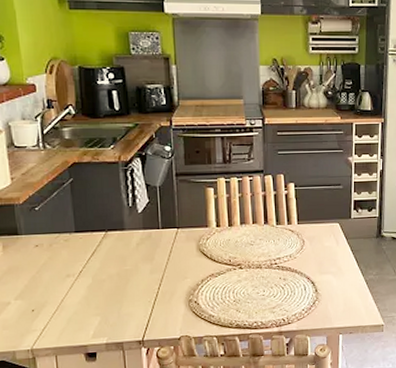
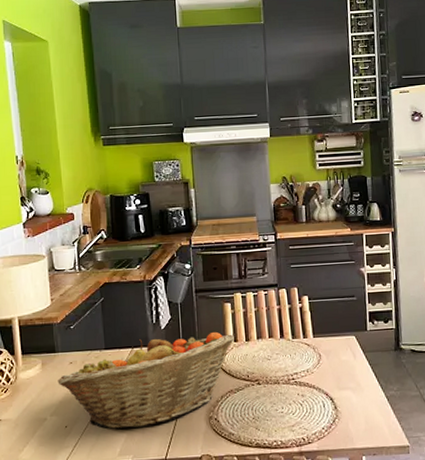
fruit basket: none [22,216,216,312] -> present [57,331,234,429]

